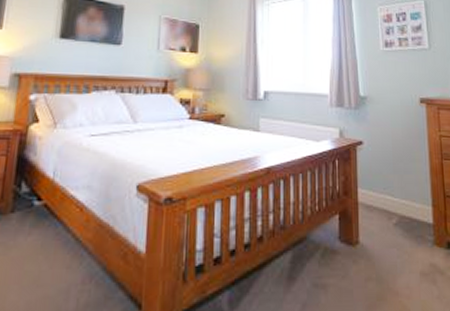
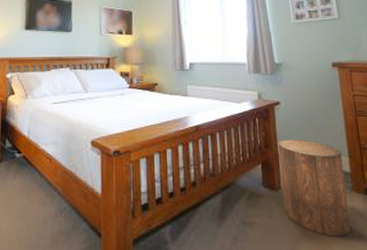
stool: none [359,185,431,298] -> present [278,139,351,237]

